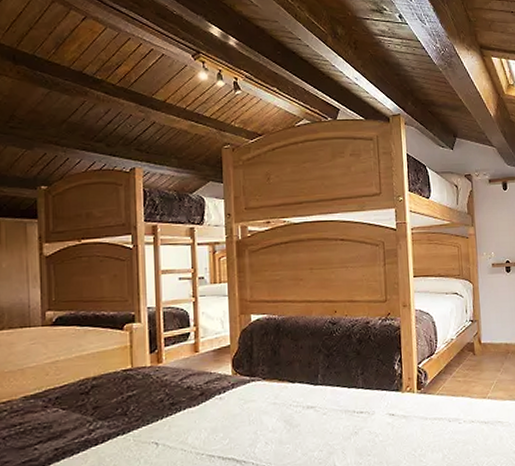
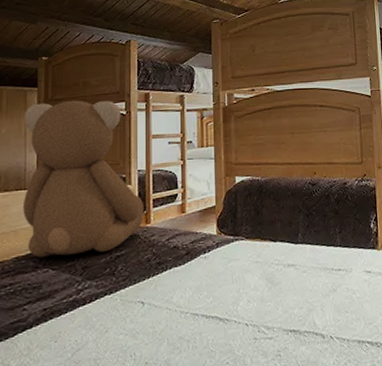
teddy bear: none [26,232,156,397] -> present [23,100,145,258]

